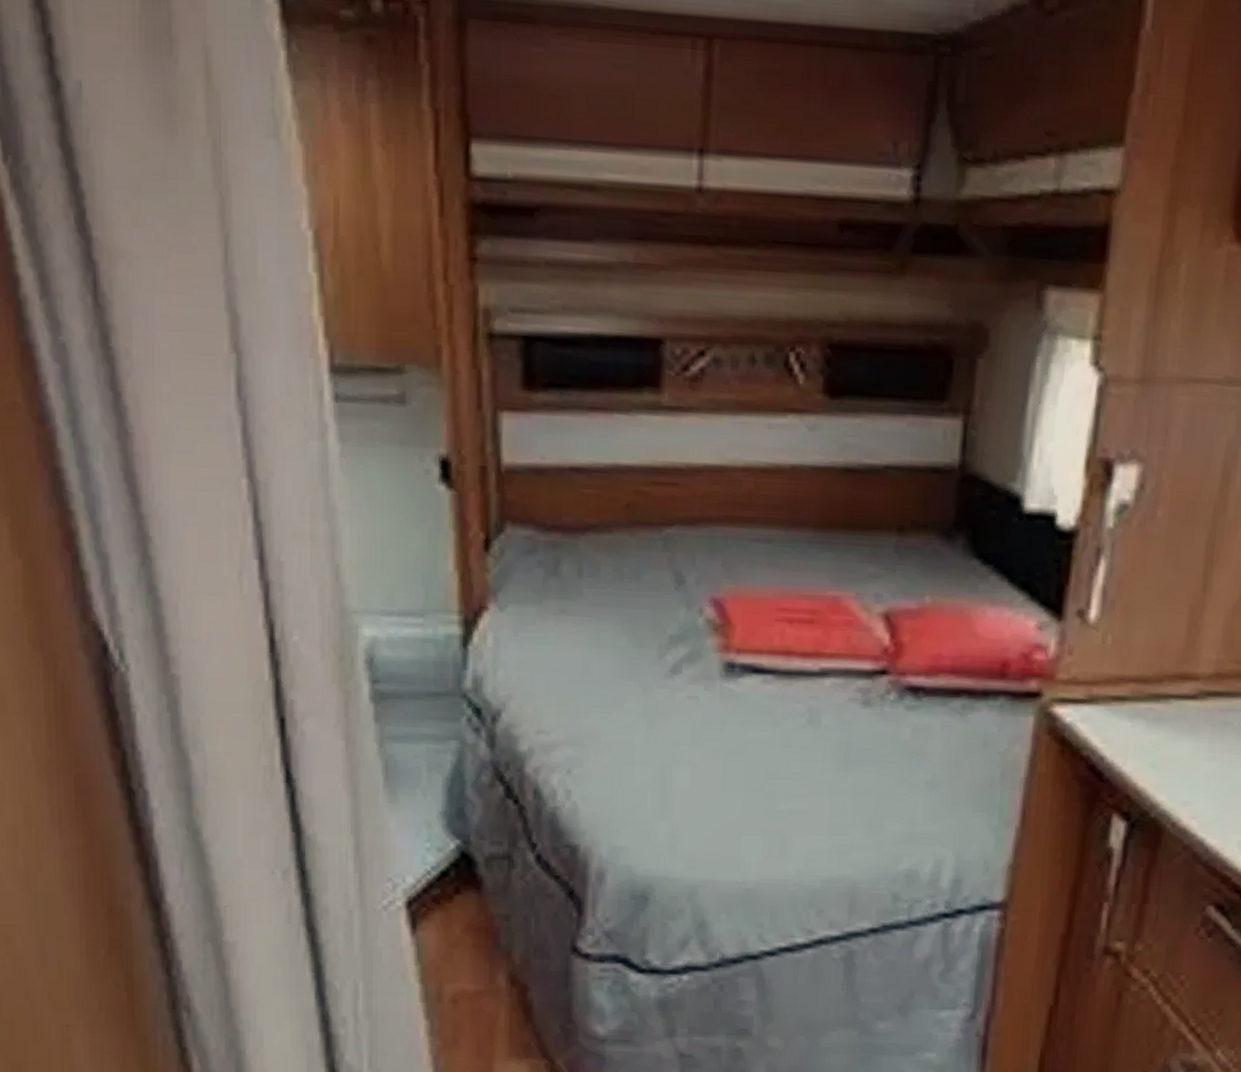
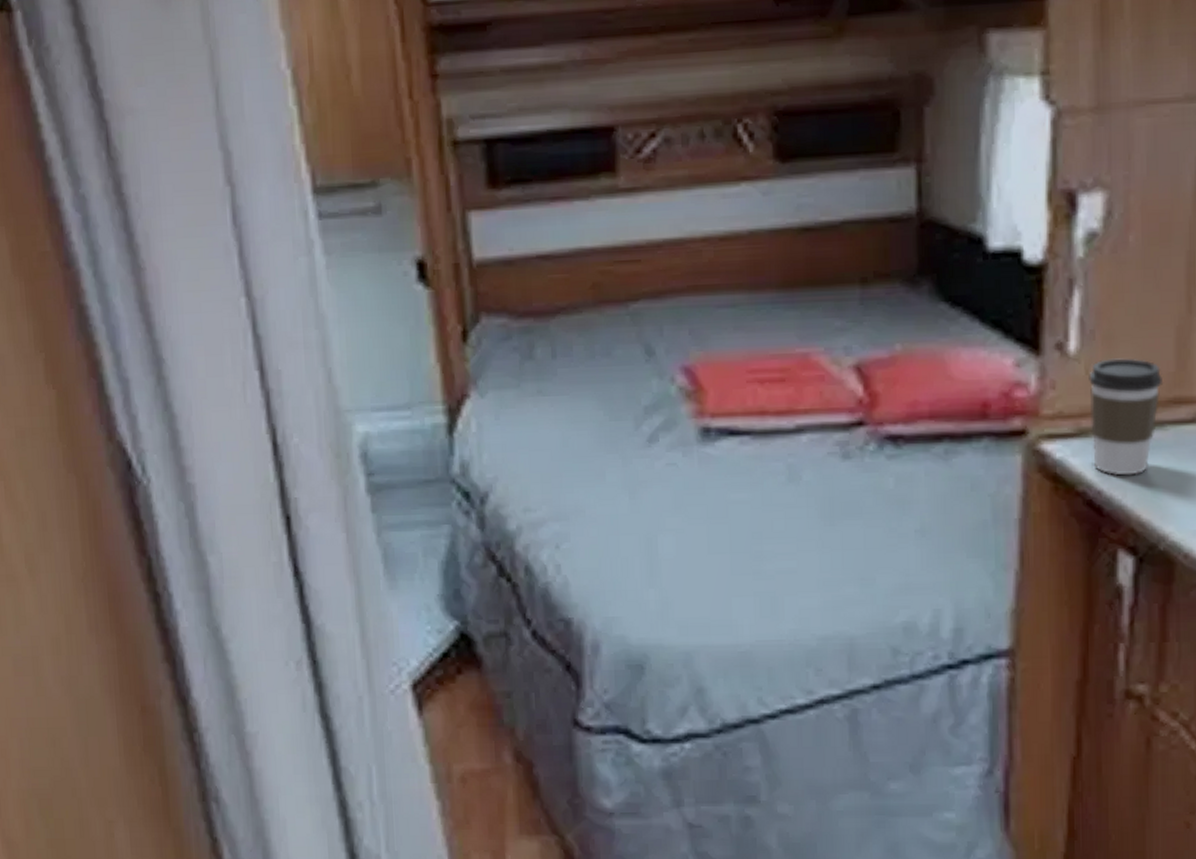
coffee cup: none [1099,629,1173,744] -> present [1089,358,1164,476]

